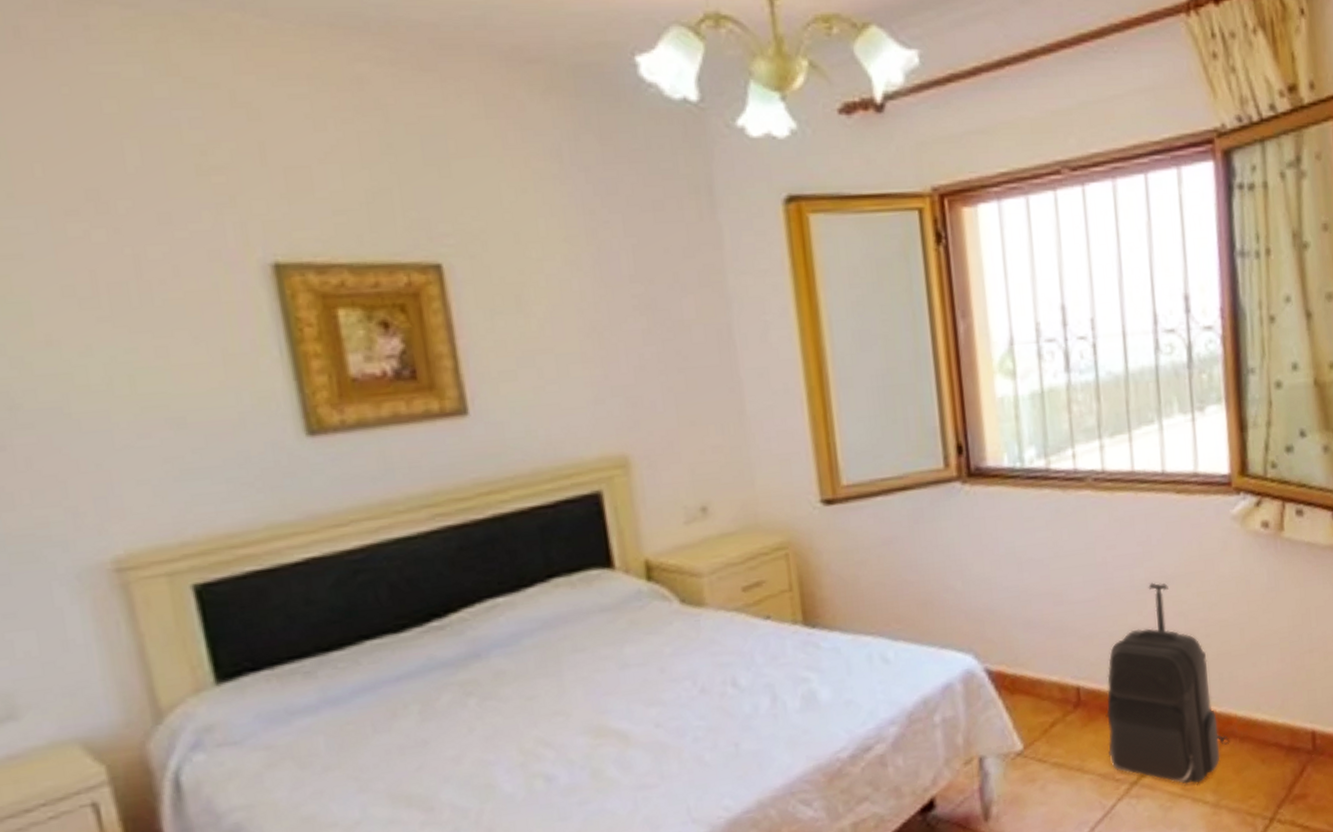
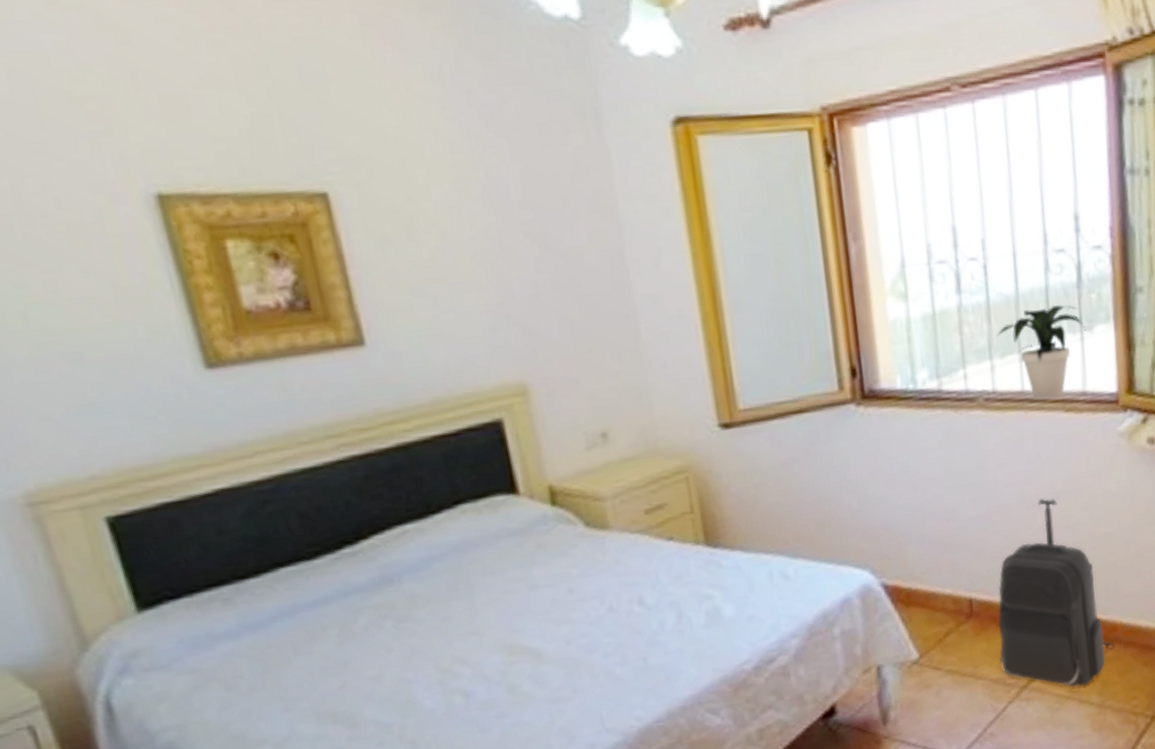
potted plant: none [1106,384,1198,481] -> present [996,304,1087,400]

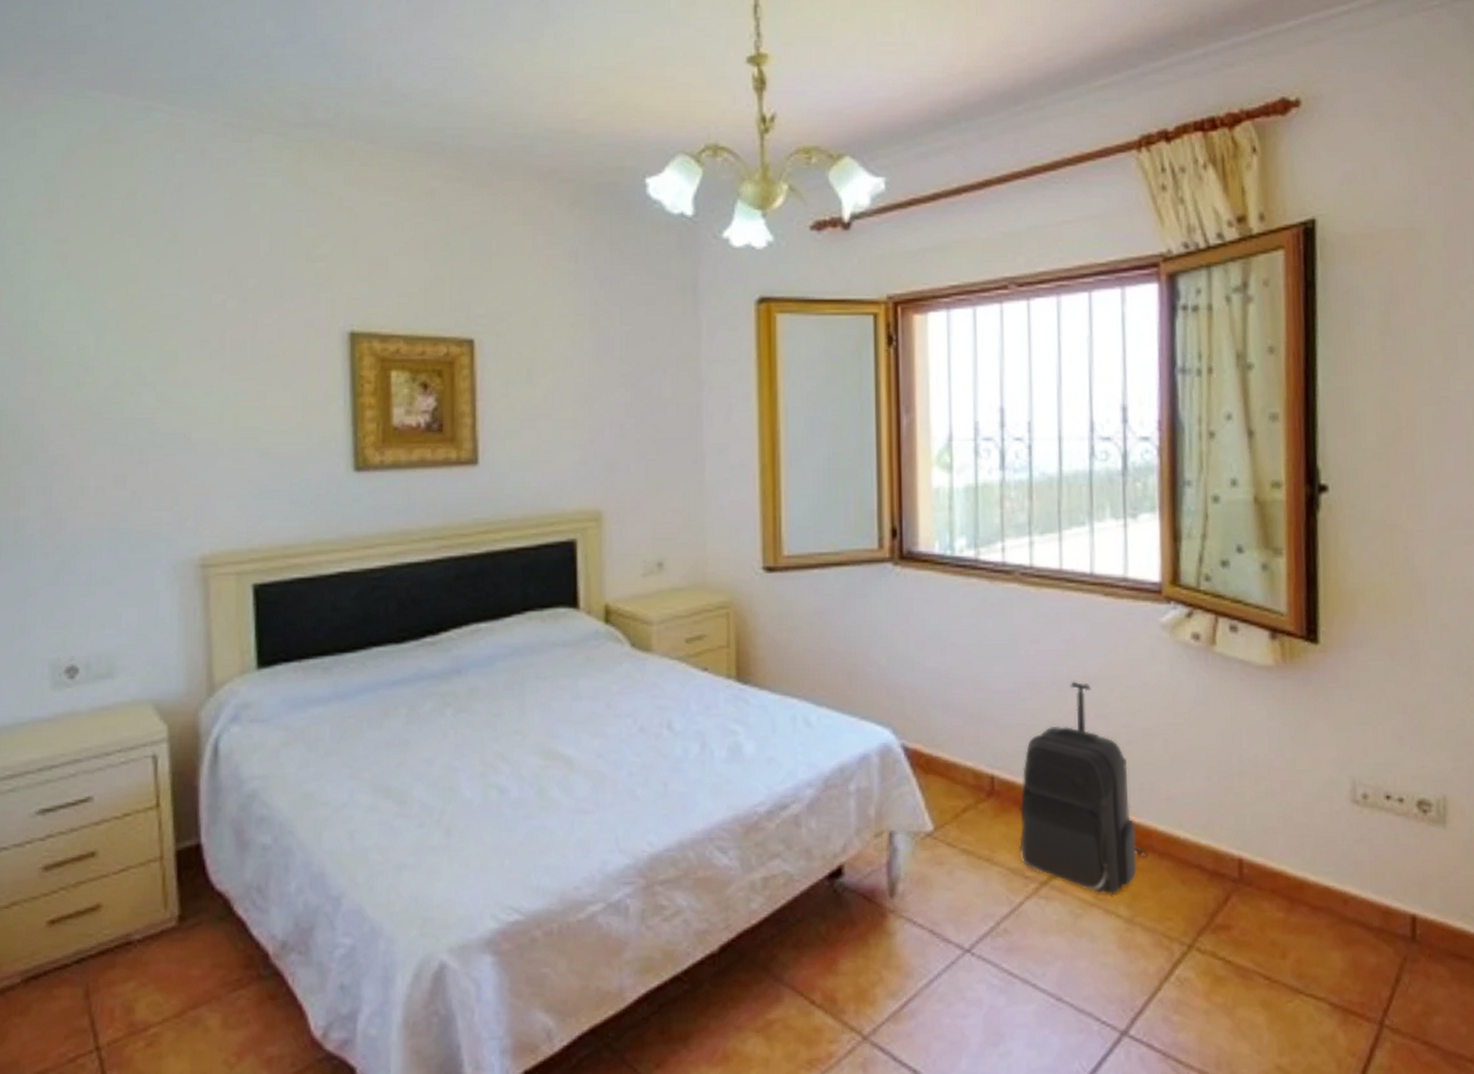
potted plant: present [996,304,1087,400] -> none [1037,489,1130,582]

